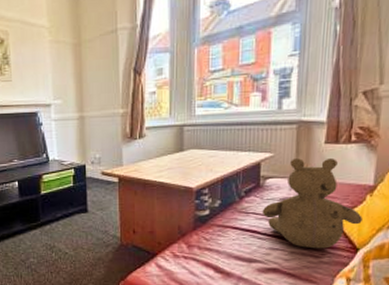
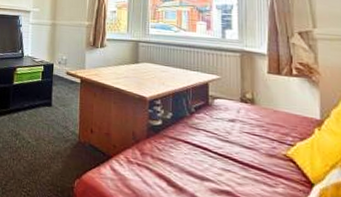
teddy bear: present [262,157,362,249] -> none [212,83,313,179]

